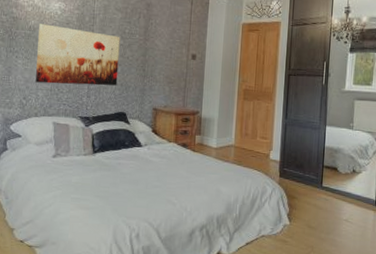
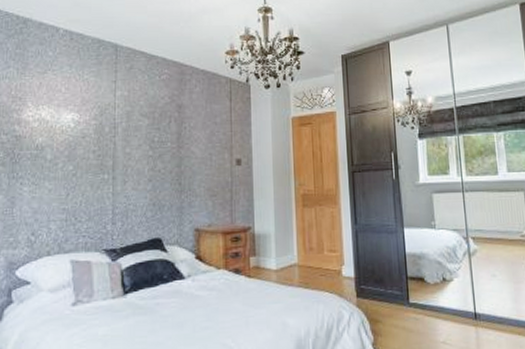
wall art: present [36,24,120,86] -> none [46,140,149,213]

